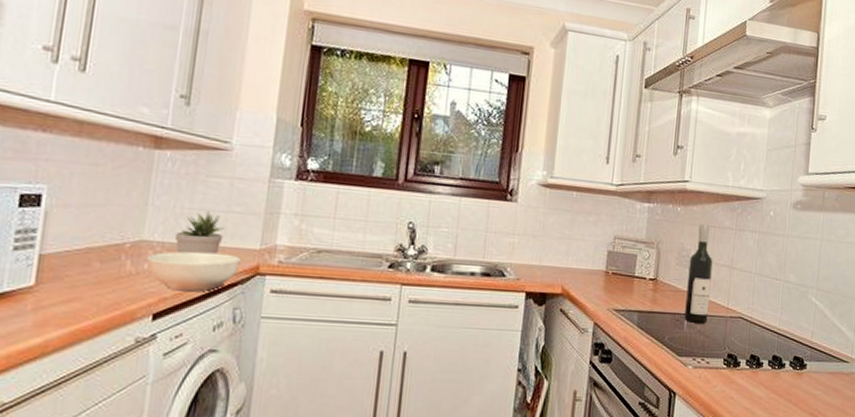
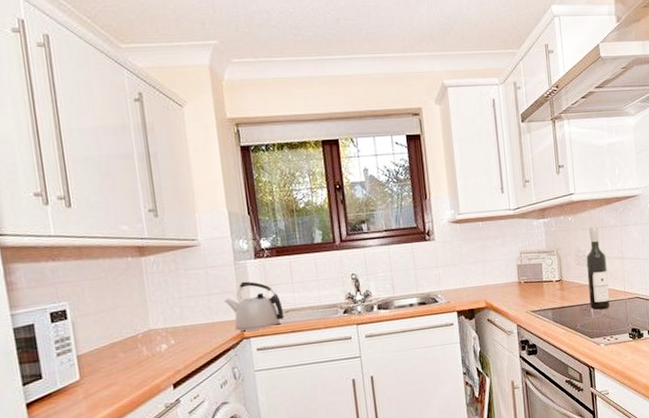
bowl: present [147,251,241,292] -> none [158,327,229,364]
potted plant: present [174,211,225,254] -> none [173,297,211,335]
kettle: none [245,204,316,269] -> present [224,281,285,333]

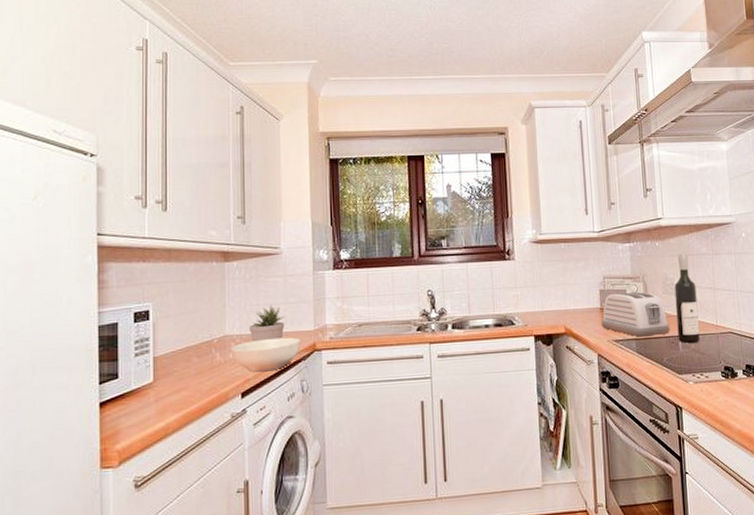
bowl: none [158,327,229,364] -> present [232,337,301,372]
potted plant: none [173,297,211,335] -> present [248,305,285,342]
kettle: present [224,281,285,333] -> none [300,292,357,345]
toaster: none [520,264,583,307] -> present [601,292,670,337]

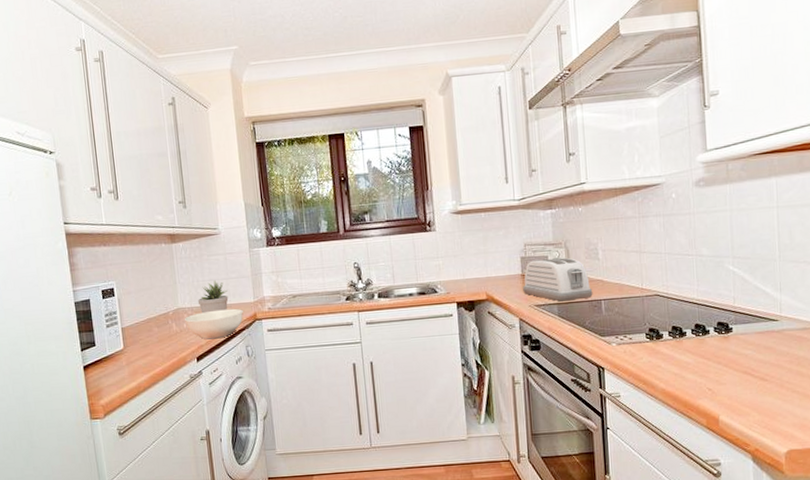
bottle: present [674,253,700,343] -> none [598,217,624,306]

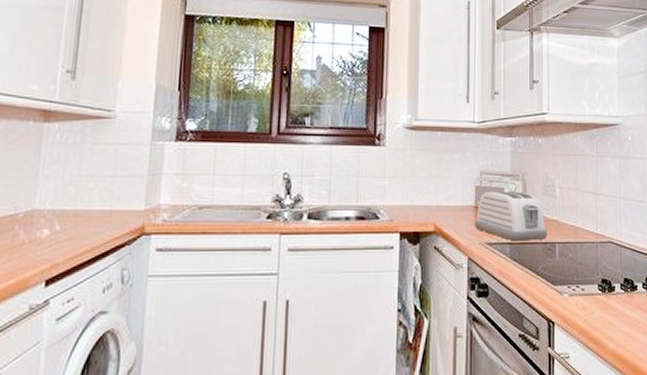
bowl: present [185,308,244,340] -> none [39,216,127,256]
potted plant: present [197,281,229,313] -> none [64,177,111,220]

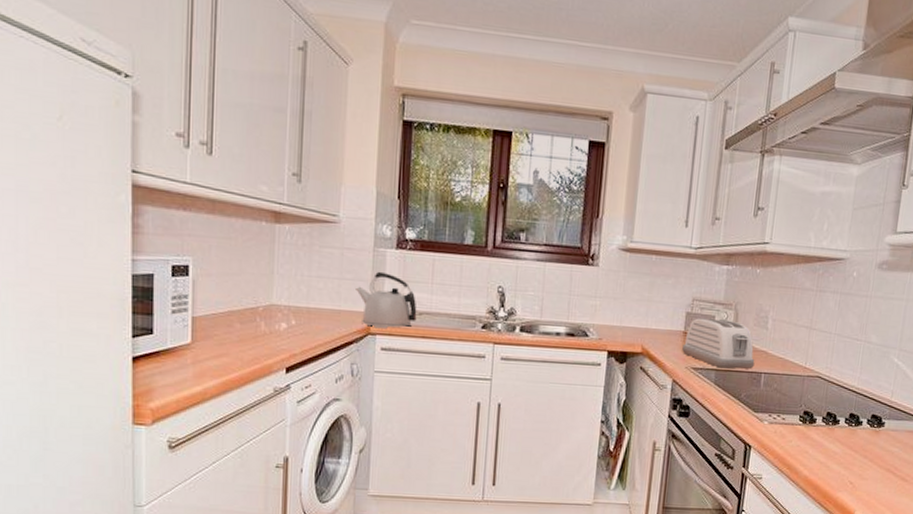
kettle: none [130,166,197,228] -> present [356,271,417,329]

